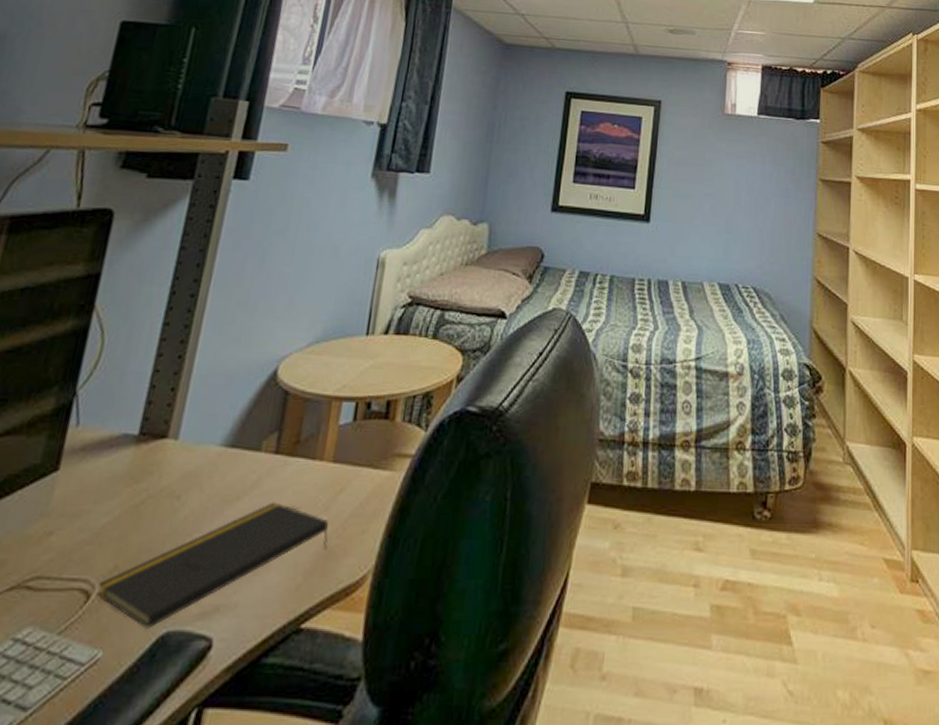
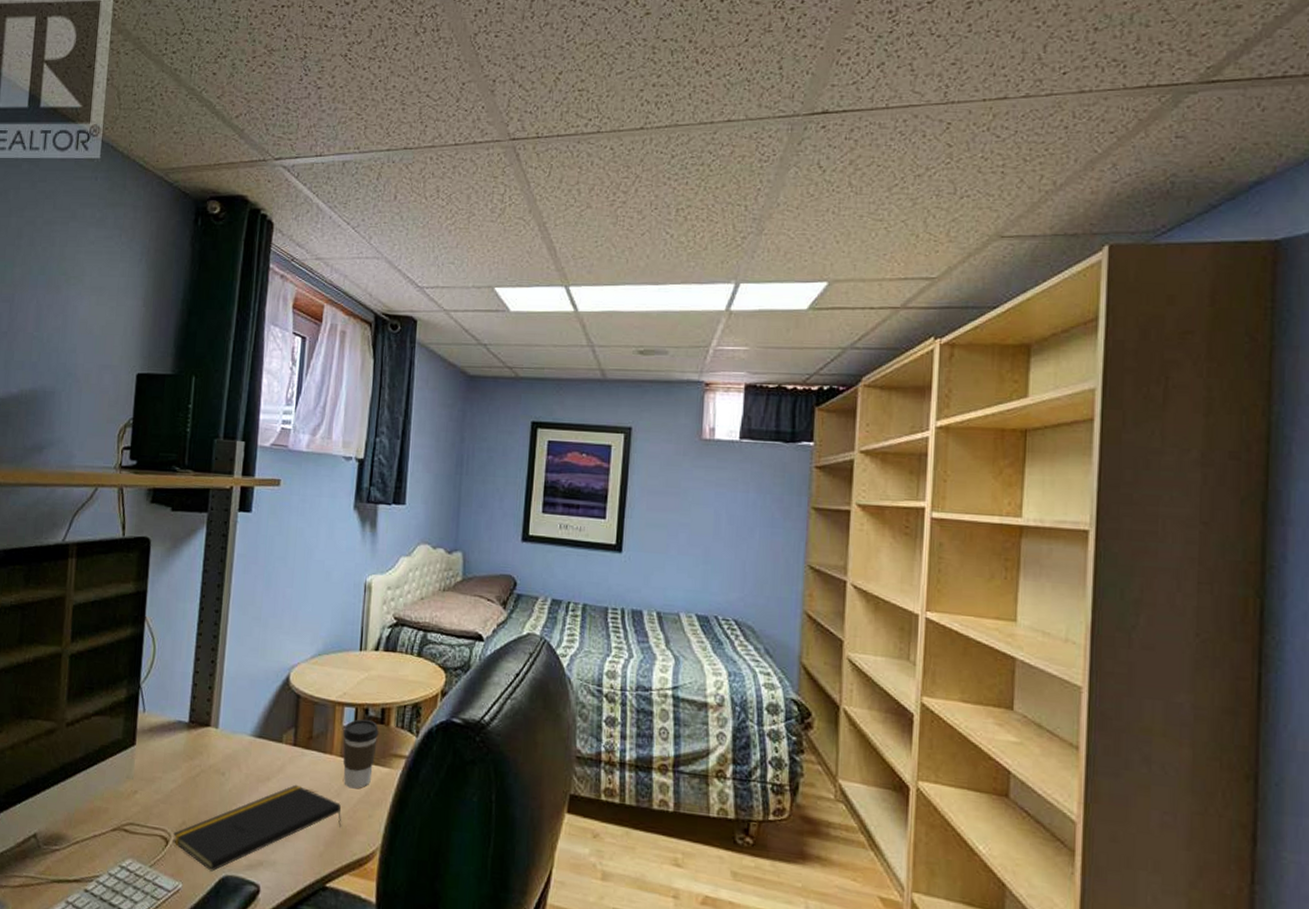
coffee cup: none [334,414,382,500] -> present [343,718,379,789]

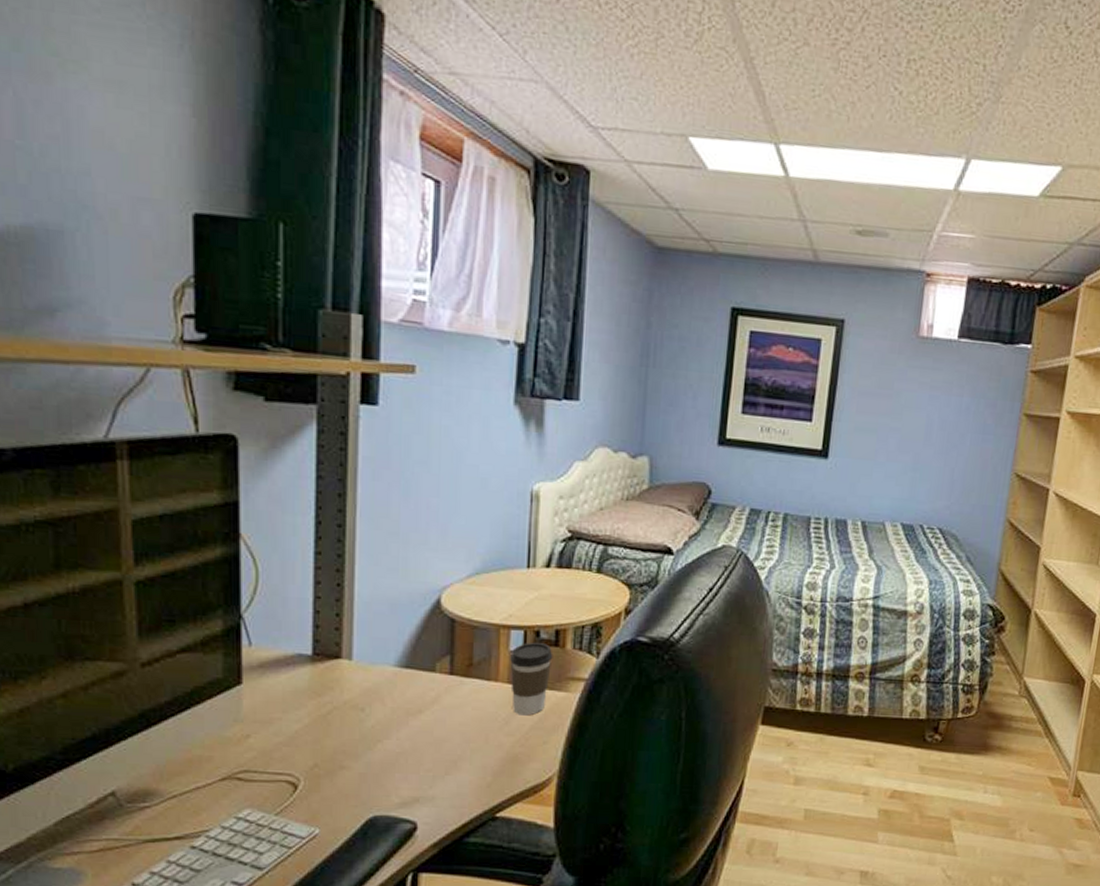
notepad: present [173,784,342,872] -> none [303,715,512,813]

